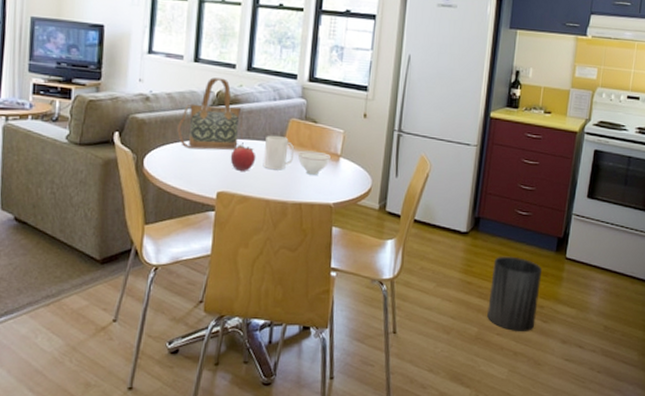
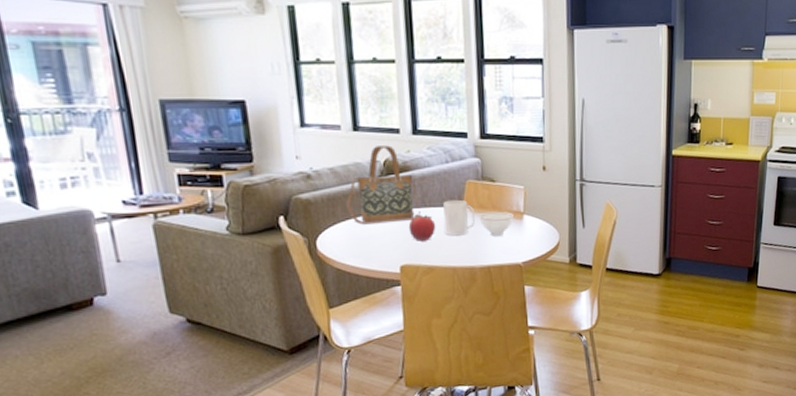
trash can: present [487,256,543,331] -> none [686,291,736,362]

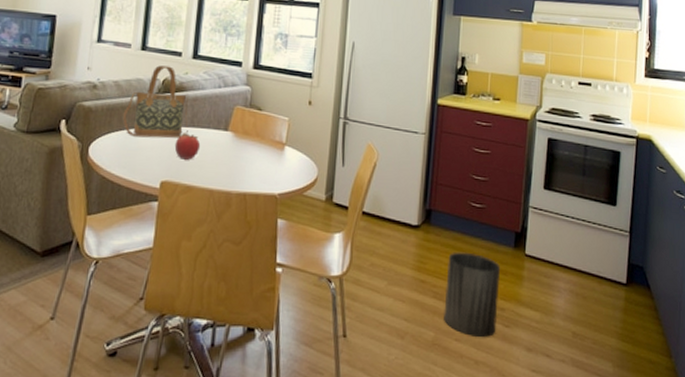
mug: present [443,199,475,236] -> none [207,122,239,159]
bowl: present [479,211,514,237] -> none [242,138,276,164]
trash can: none [686,291,736,362] -> present [444,251,501,337]

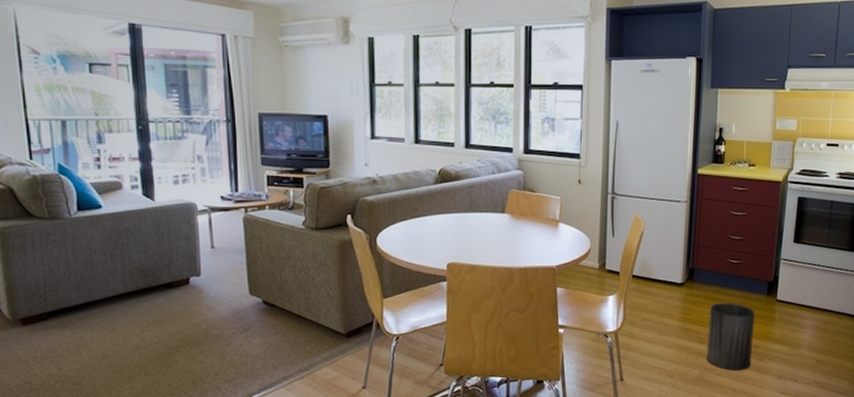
handbag: present [122,65,199,139] -> none [405,157,478,225]
fruit: present [174,135,201,160] -> none [456,219,481,242]

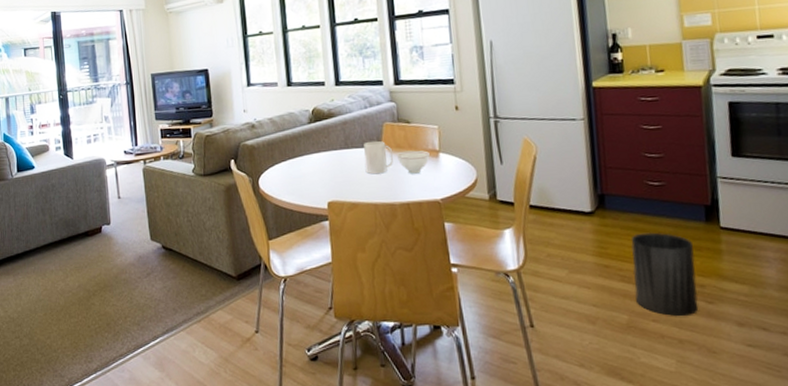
mug: none [487,206,515,239] -> present [363,140,393,175]
bowl: none [519,218,550,241] -> present [396,150,430,174]

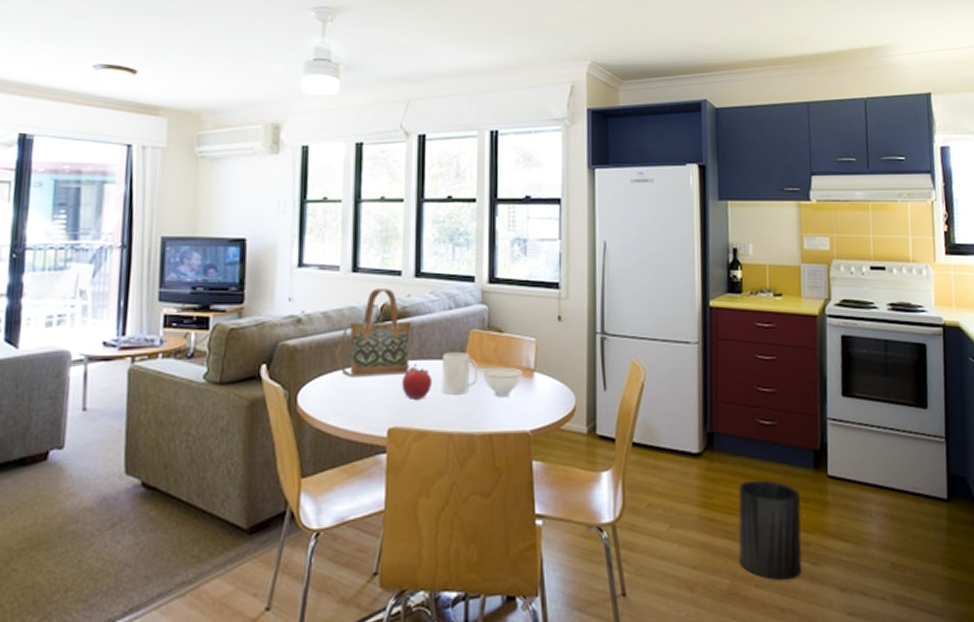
handbag: none [282,96,355,166] -> present [336,288,430,377]
fruit: none [334,156,358,180] -> present [401,369,433,400]

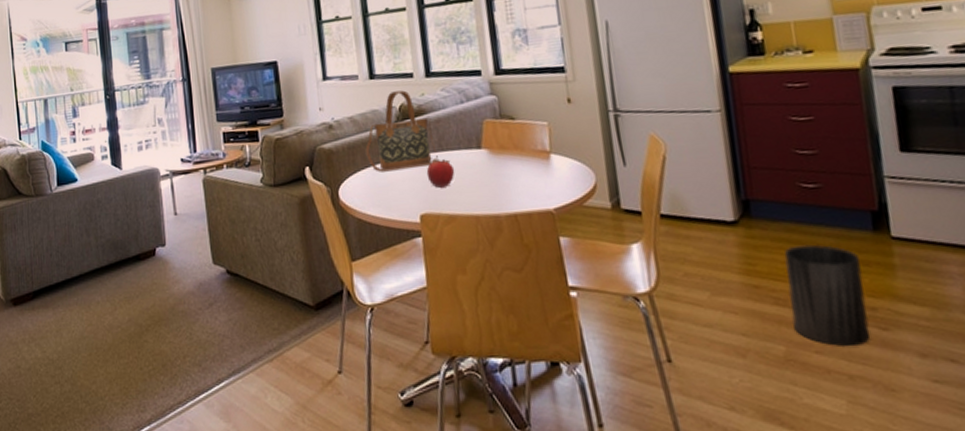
mug: present [441,351,477,395] -> none [461,141,496,181]
bowl: present [482,367,523,397] -> none [499,151,540,180]

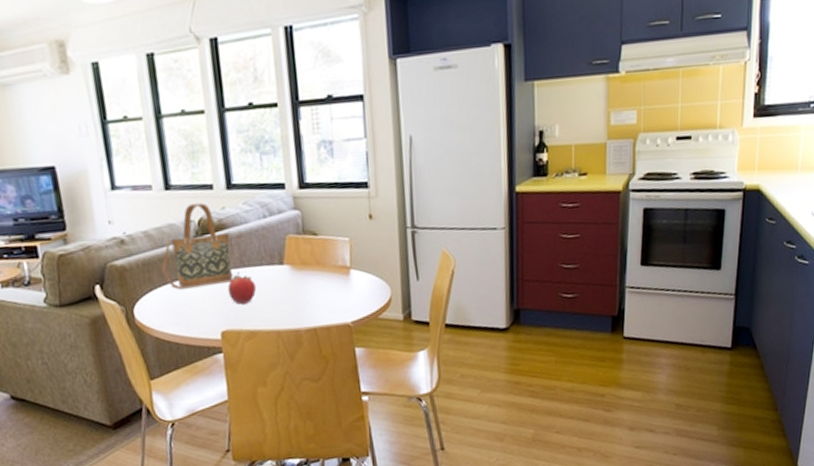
trash can: present [784,244,870,346] -> none [542,345,599,426]

